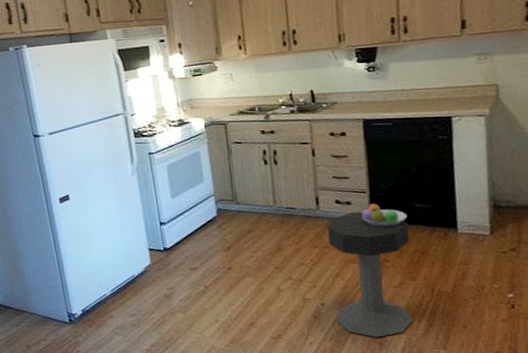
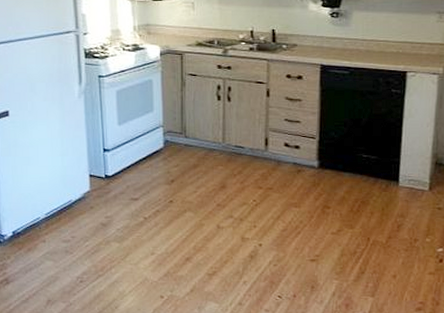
side table: present [327,211,414,338] -> none [272,157,353,281]
fruit bowl: present [361,202,408,227] -> none [309,149,353,174]

